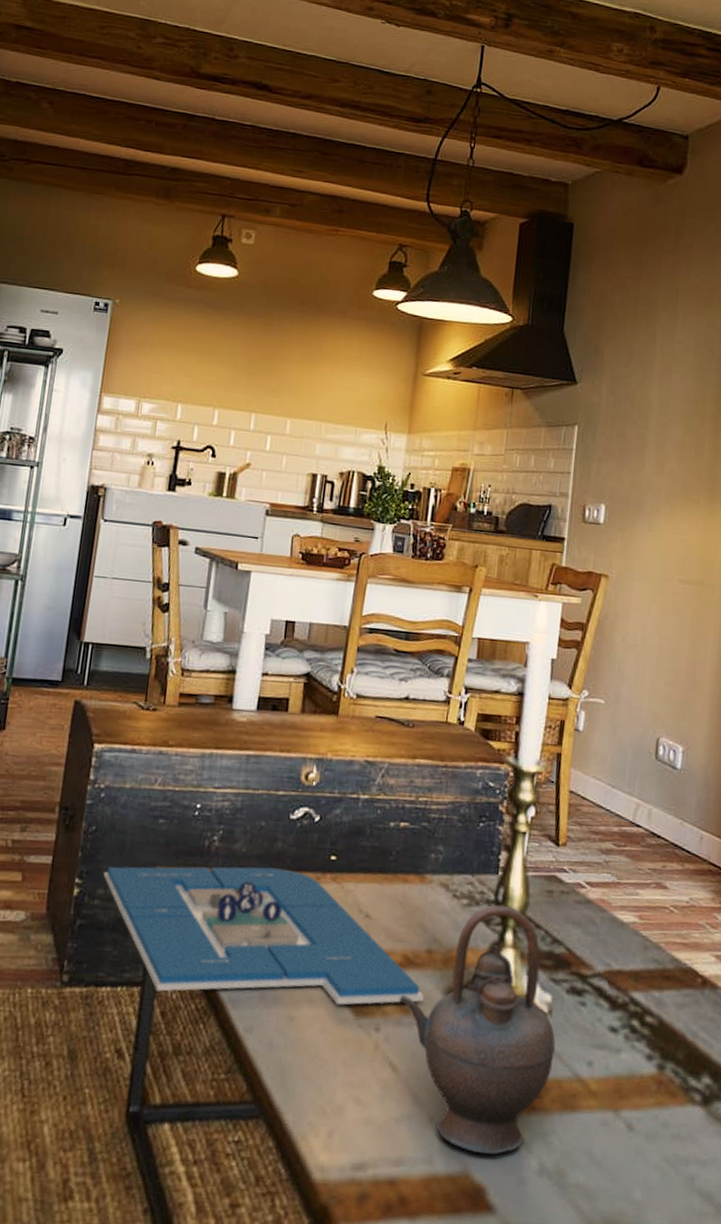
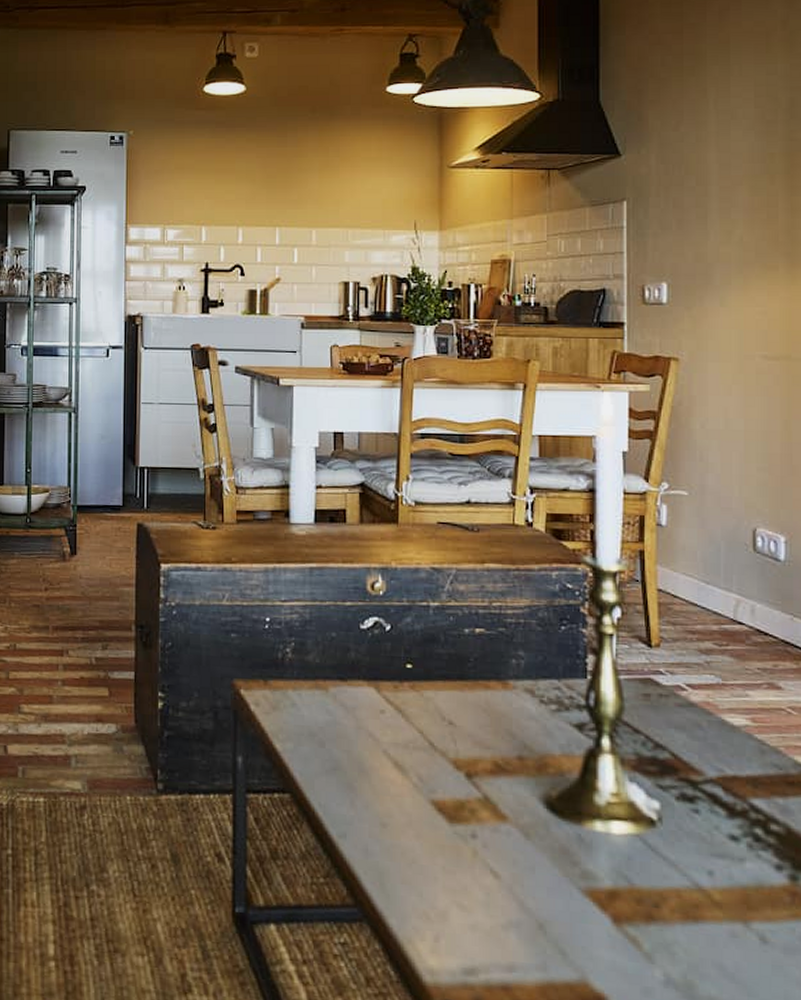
board game: present [103,866,425,1005] -> none [184,677,521,812]
teapot: present [398,904,556,1155] -> none [493,709,670,965]

